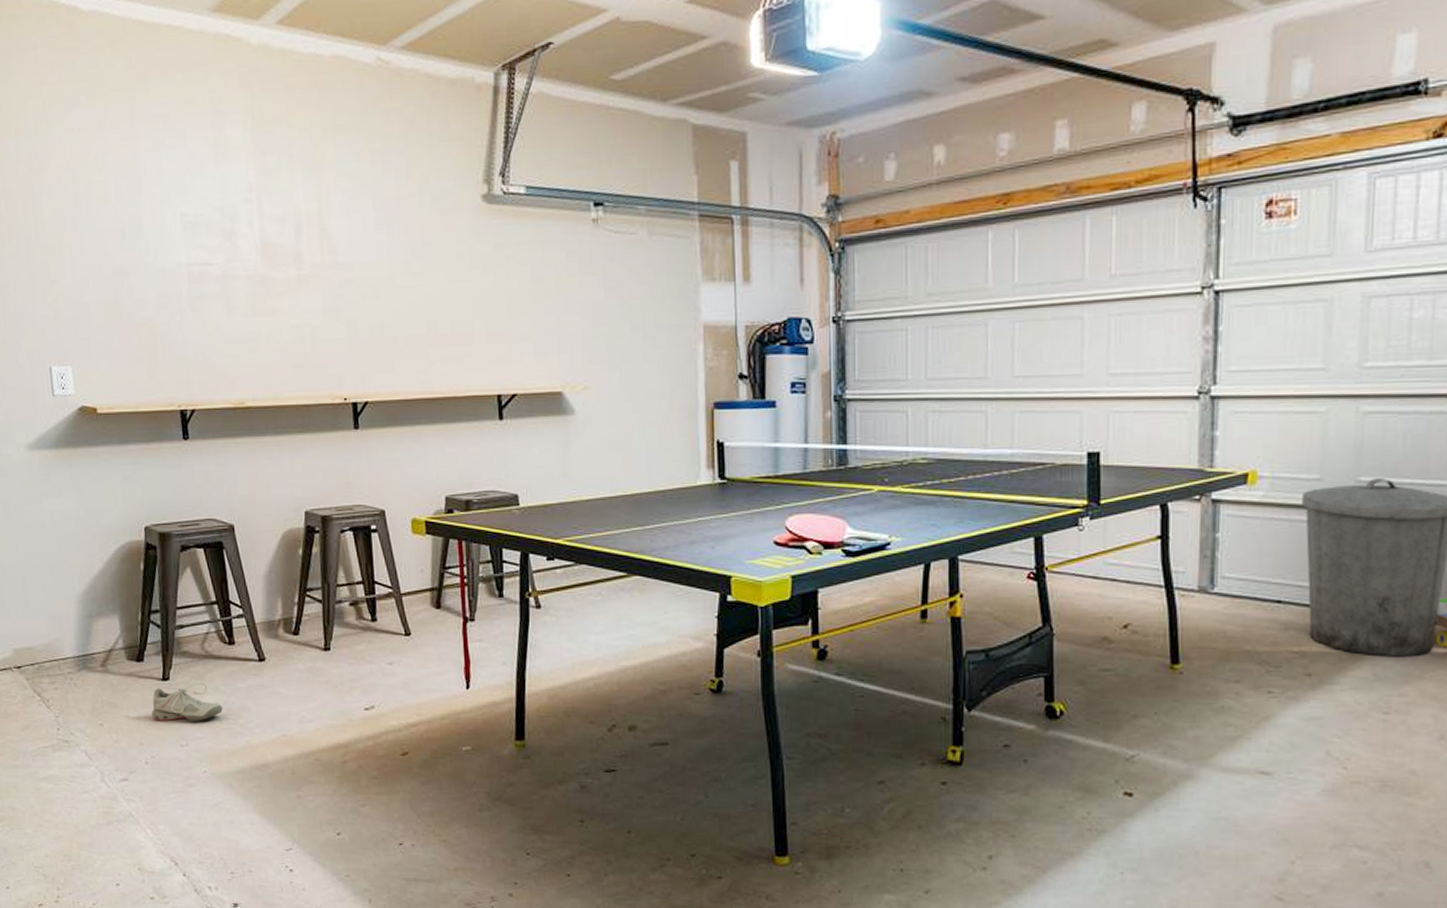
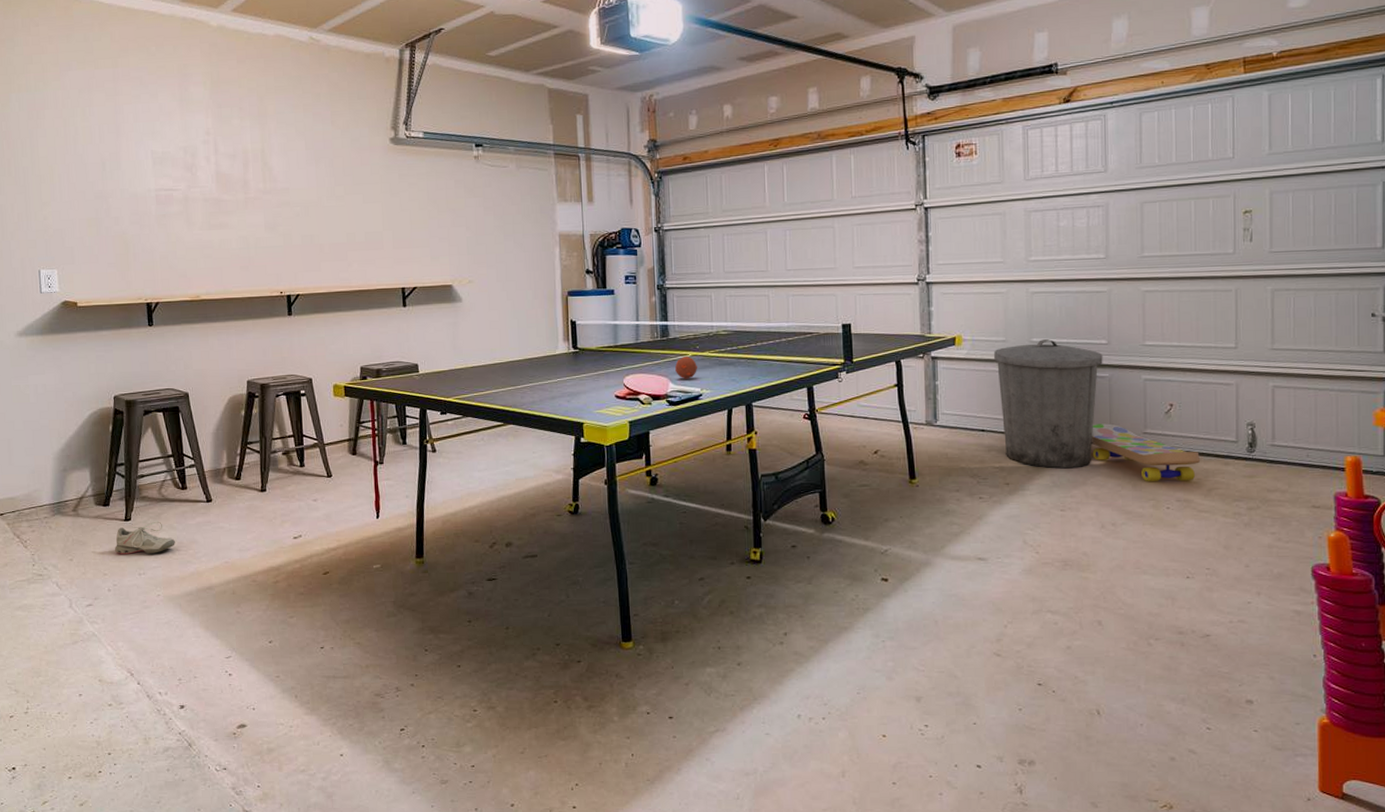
toy ball: none [855,492,886,522] -> present [675,356,698,379]

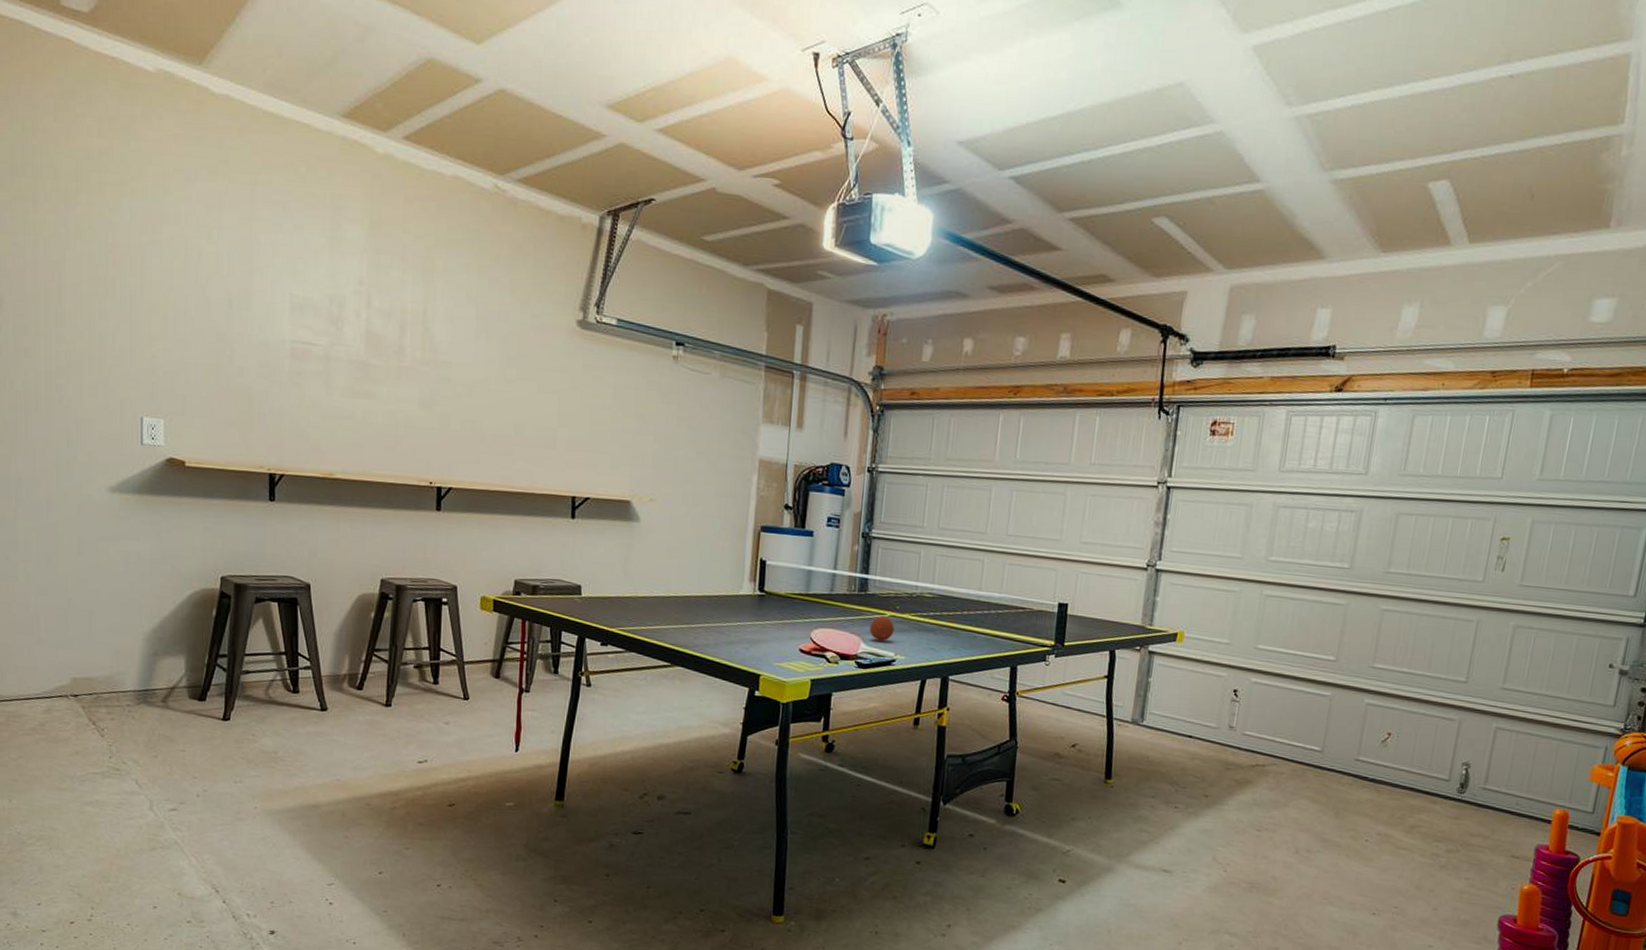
athletic shoe: present [115,521,175,554] -> none [208,724,280,761]
trash can: present [993,339,1103,469] -> none [1209,647,1329,788]
skateboard: present [1091,423,1201,482] -> none [1299,744,1409,816]

